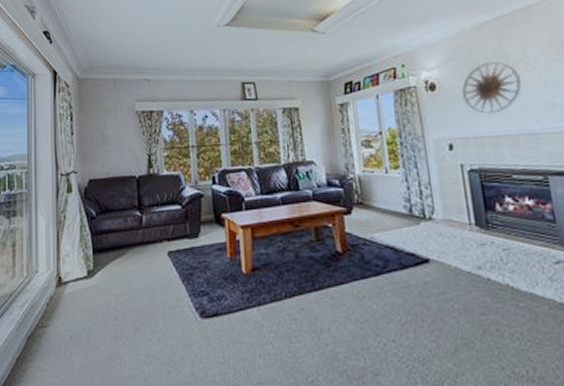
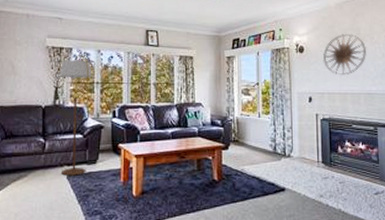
floor lamp: none [151,117,188,252] -> present [59,55,92,176]

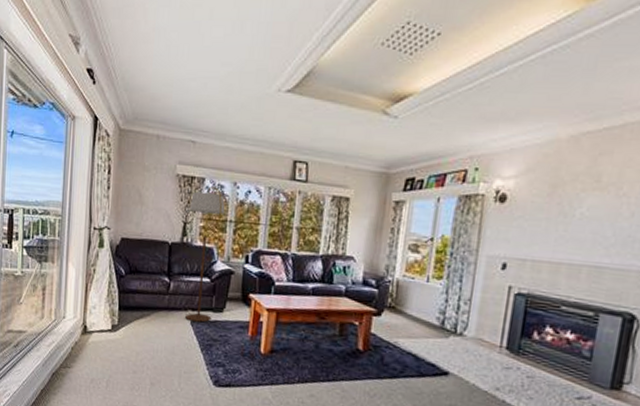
wall art: present [322,34,367,76] -> none [532,180,608,239]

